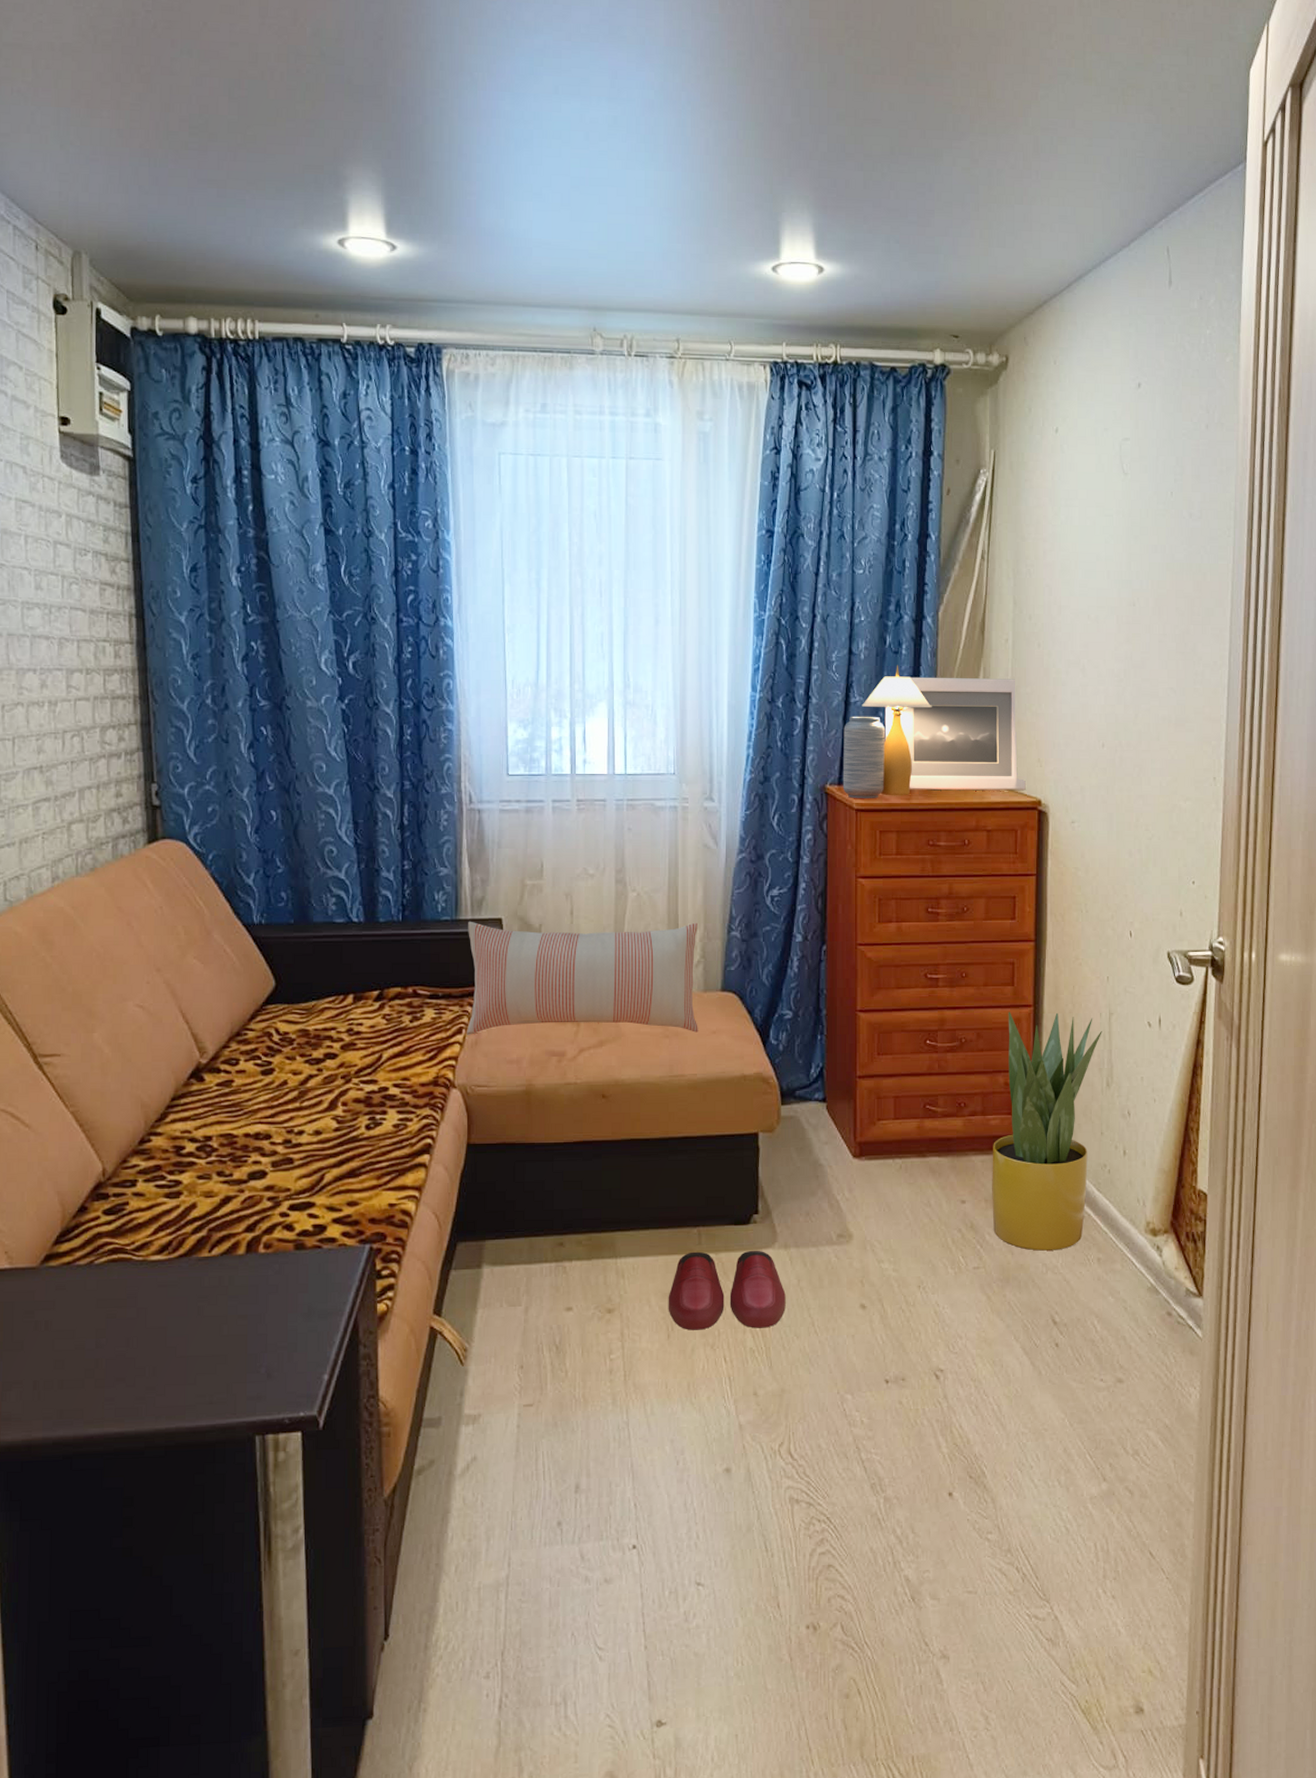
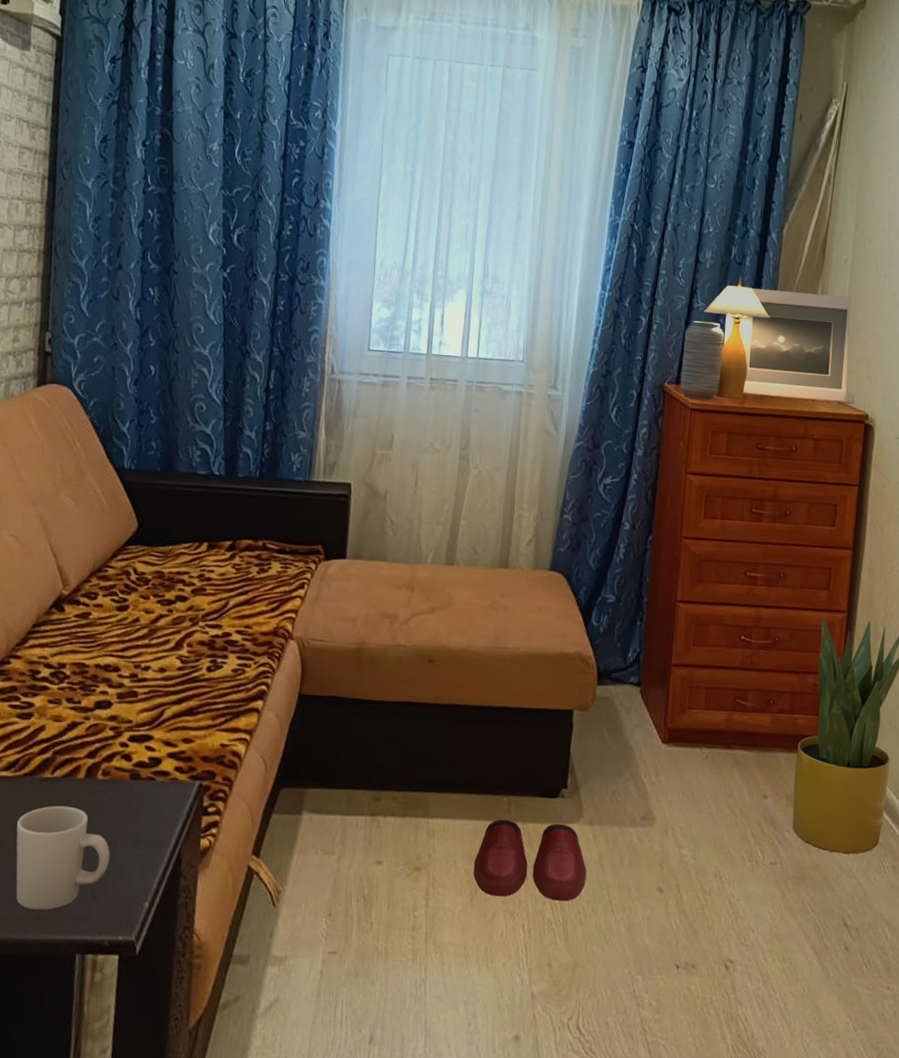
mug: none [177,1284,281,1395] -> present [16,805,110,911]
pillow: present [466,921,698,1035] -> none [307,483,533,608]

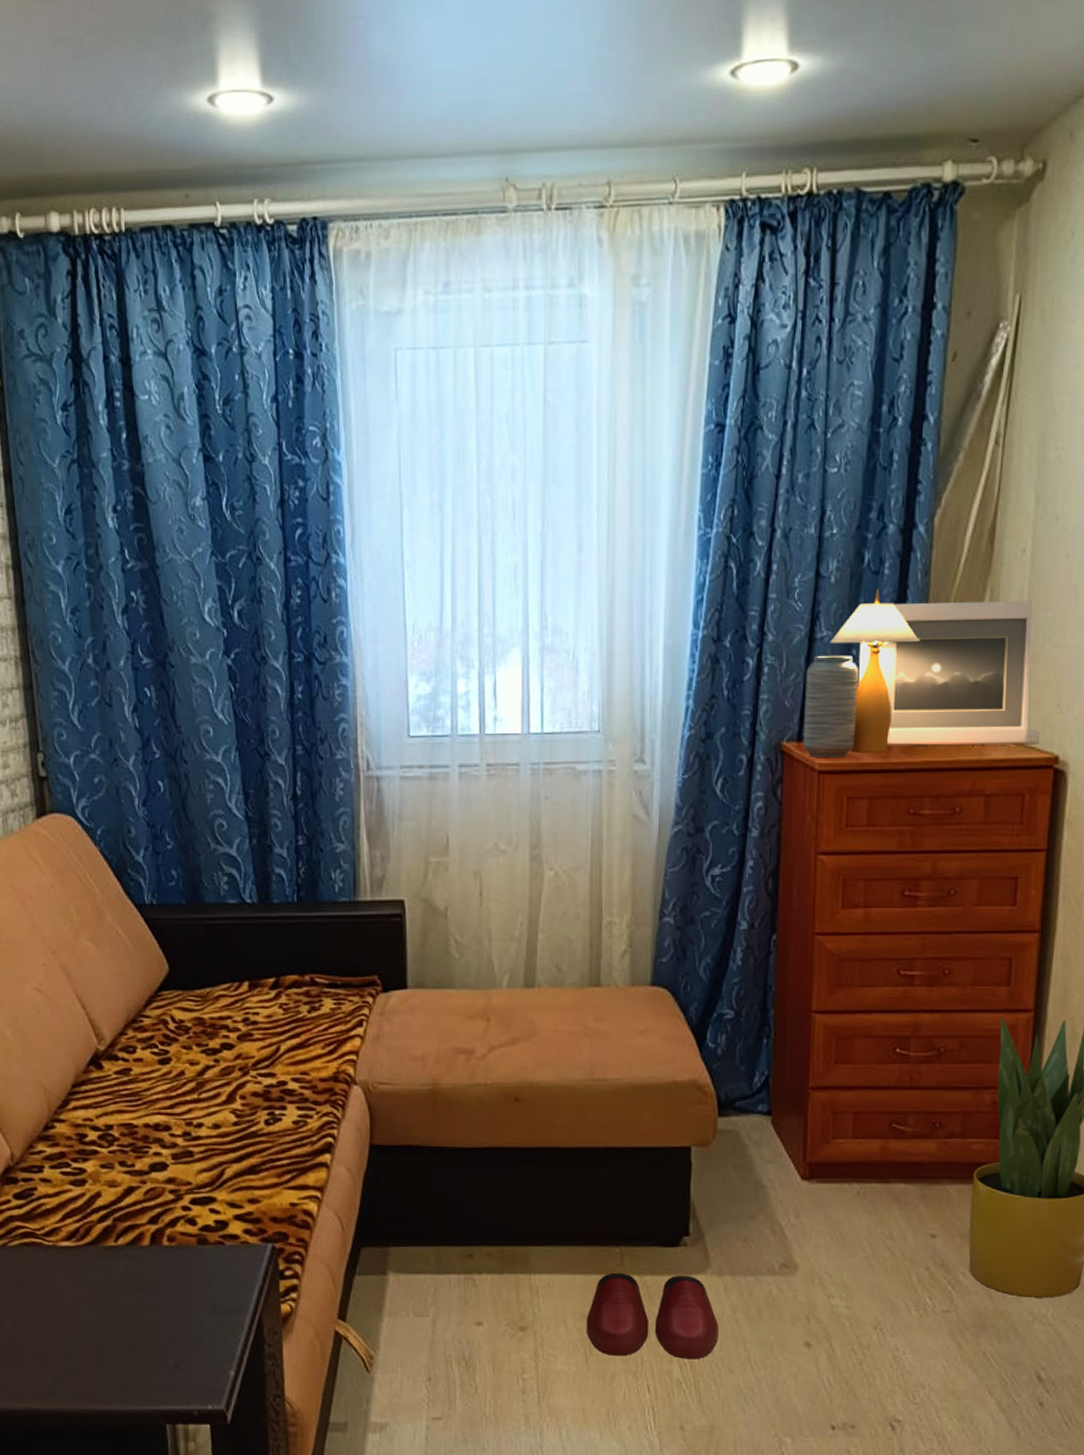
mug: present [16,805,110,911] -> none [87,1274,188,1381]

